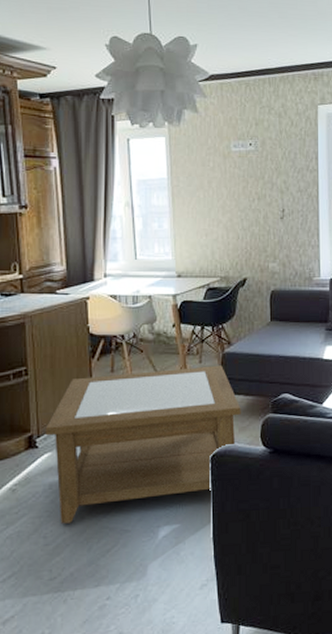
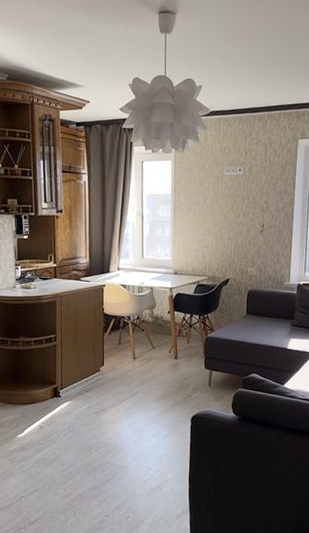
coffee table: present [45,365,241,524] -> none [66,346,218,456]

